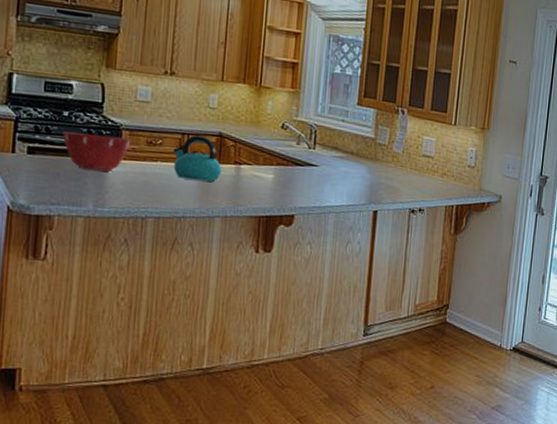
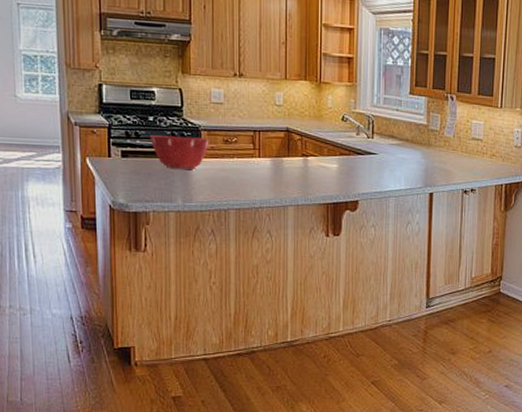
kettle: present [173,135,222,182] -> none [247,132,292,174]

